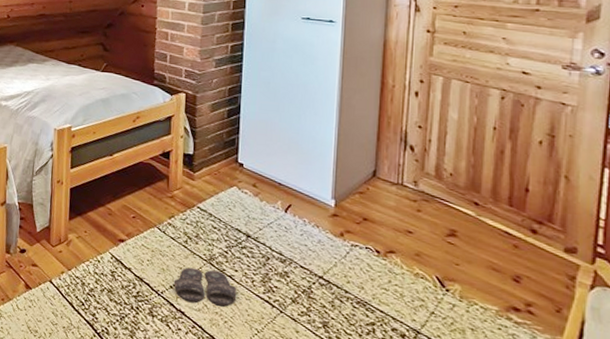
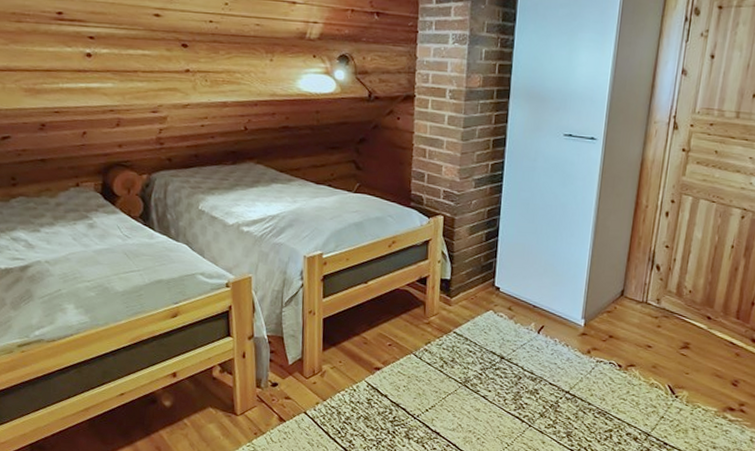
slippers: present [173,267,237,307] -> none [429,390,490,425]

